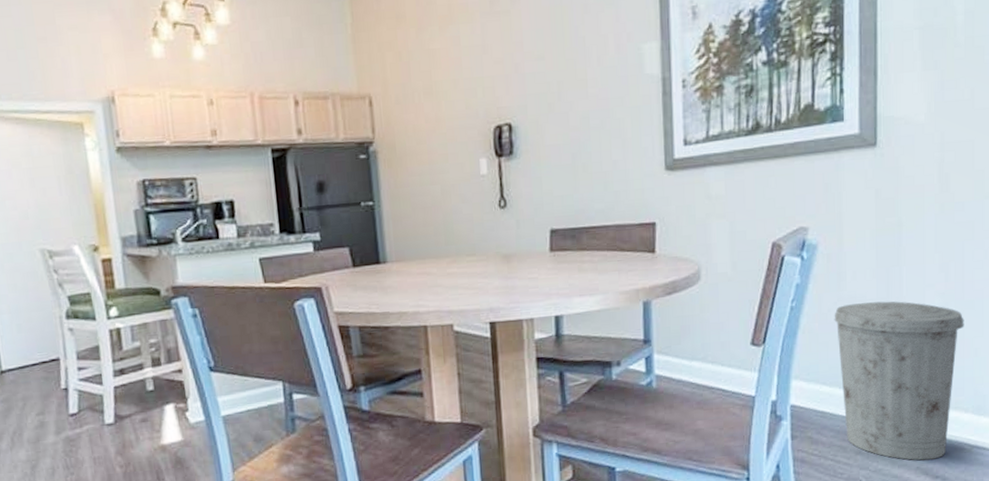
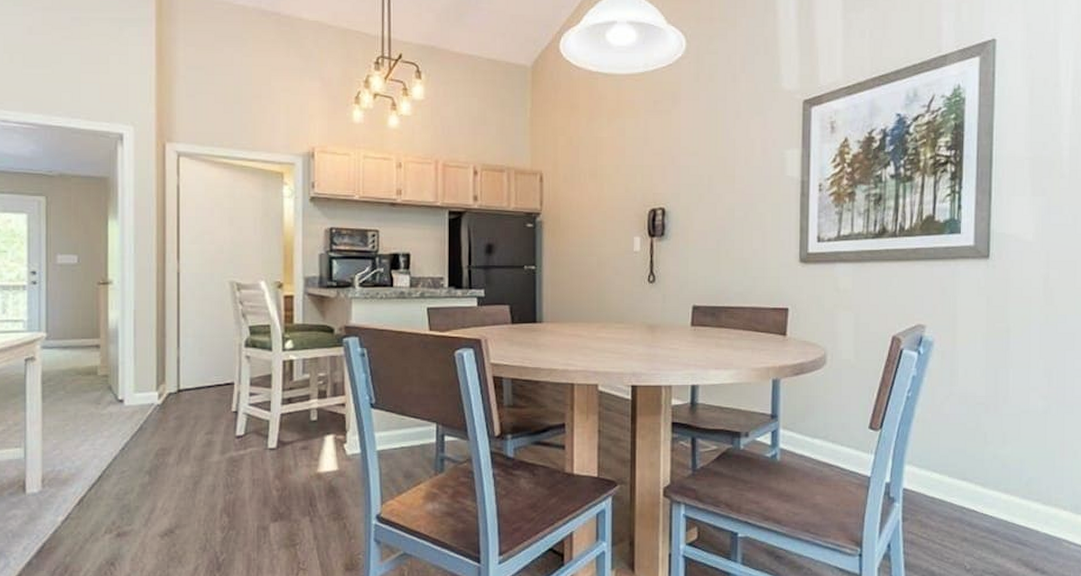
trash can: present [834,301,964,461] -> none [946,399,1065,552]

